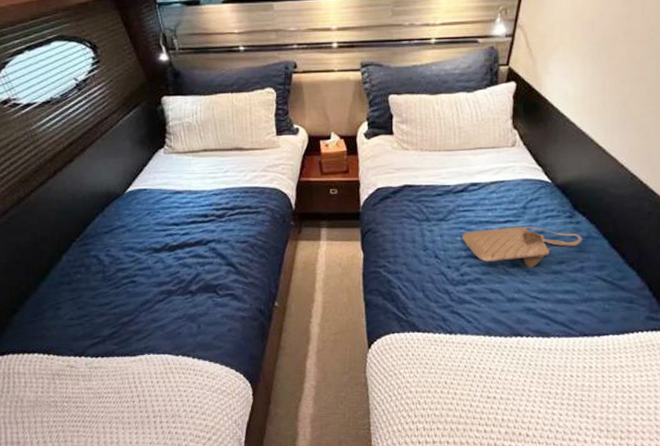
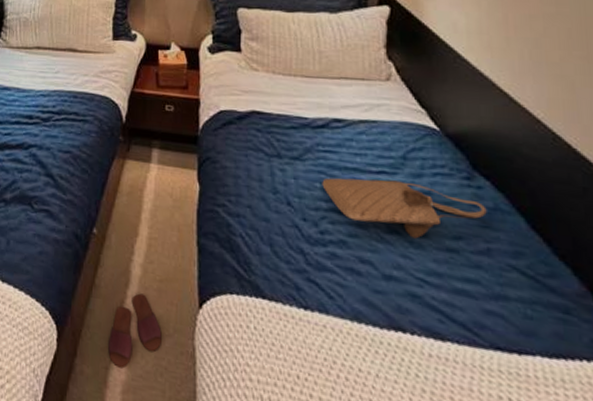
slippers: none [296,346,340,405] -> present [108,293,162,368]

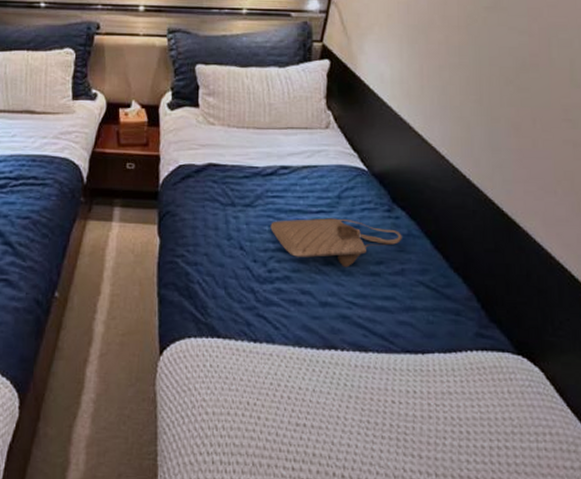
slippers: present [108,293,162,368] -> none [72,349,124,424]

